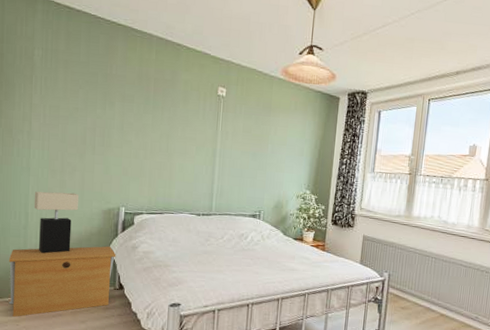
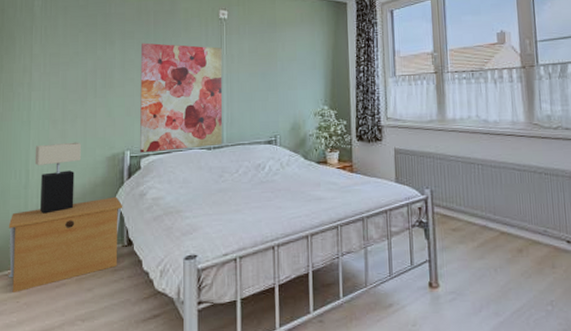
wall art: none [133,108,218,213] -> present [139,43,223,153]

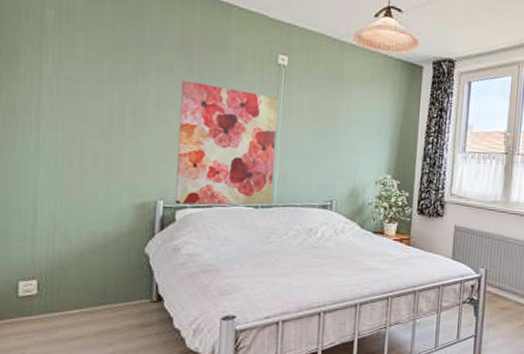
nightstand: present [8,196,123,294] -> none [10,248,153,344]
table lamp: present [34,142,81,214] -> none [44,183,103,261]

